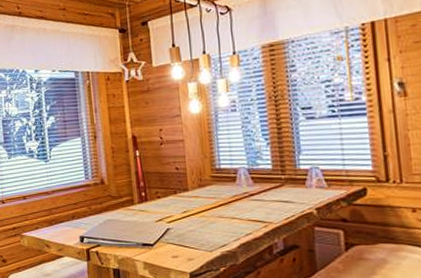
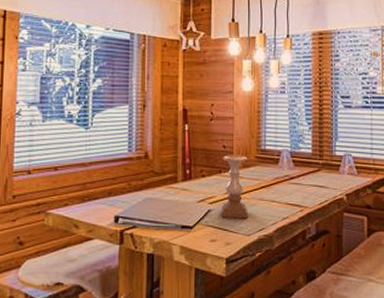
candle holder: none [176,175,209,236] -> present [221,155,249,219]

